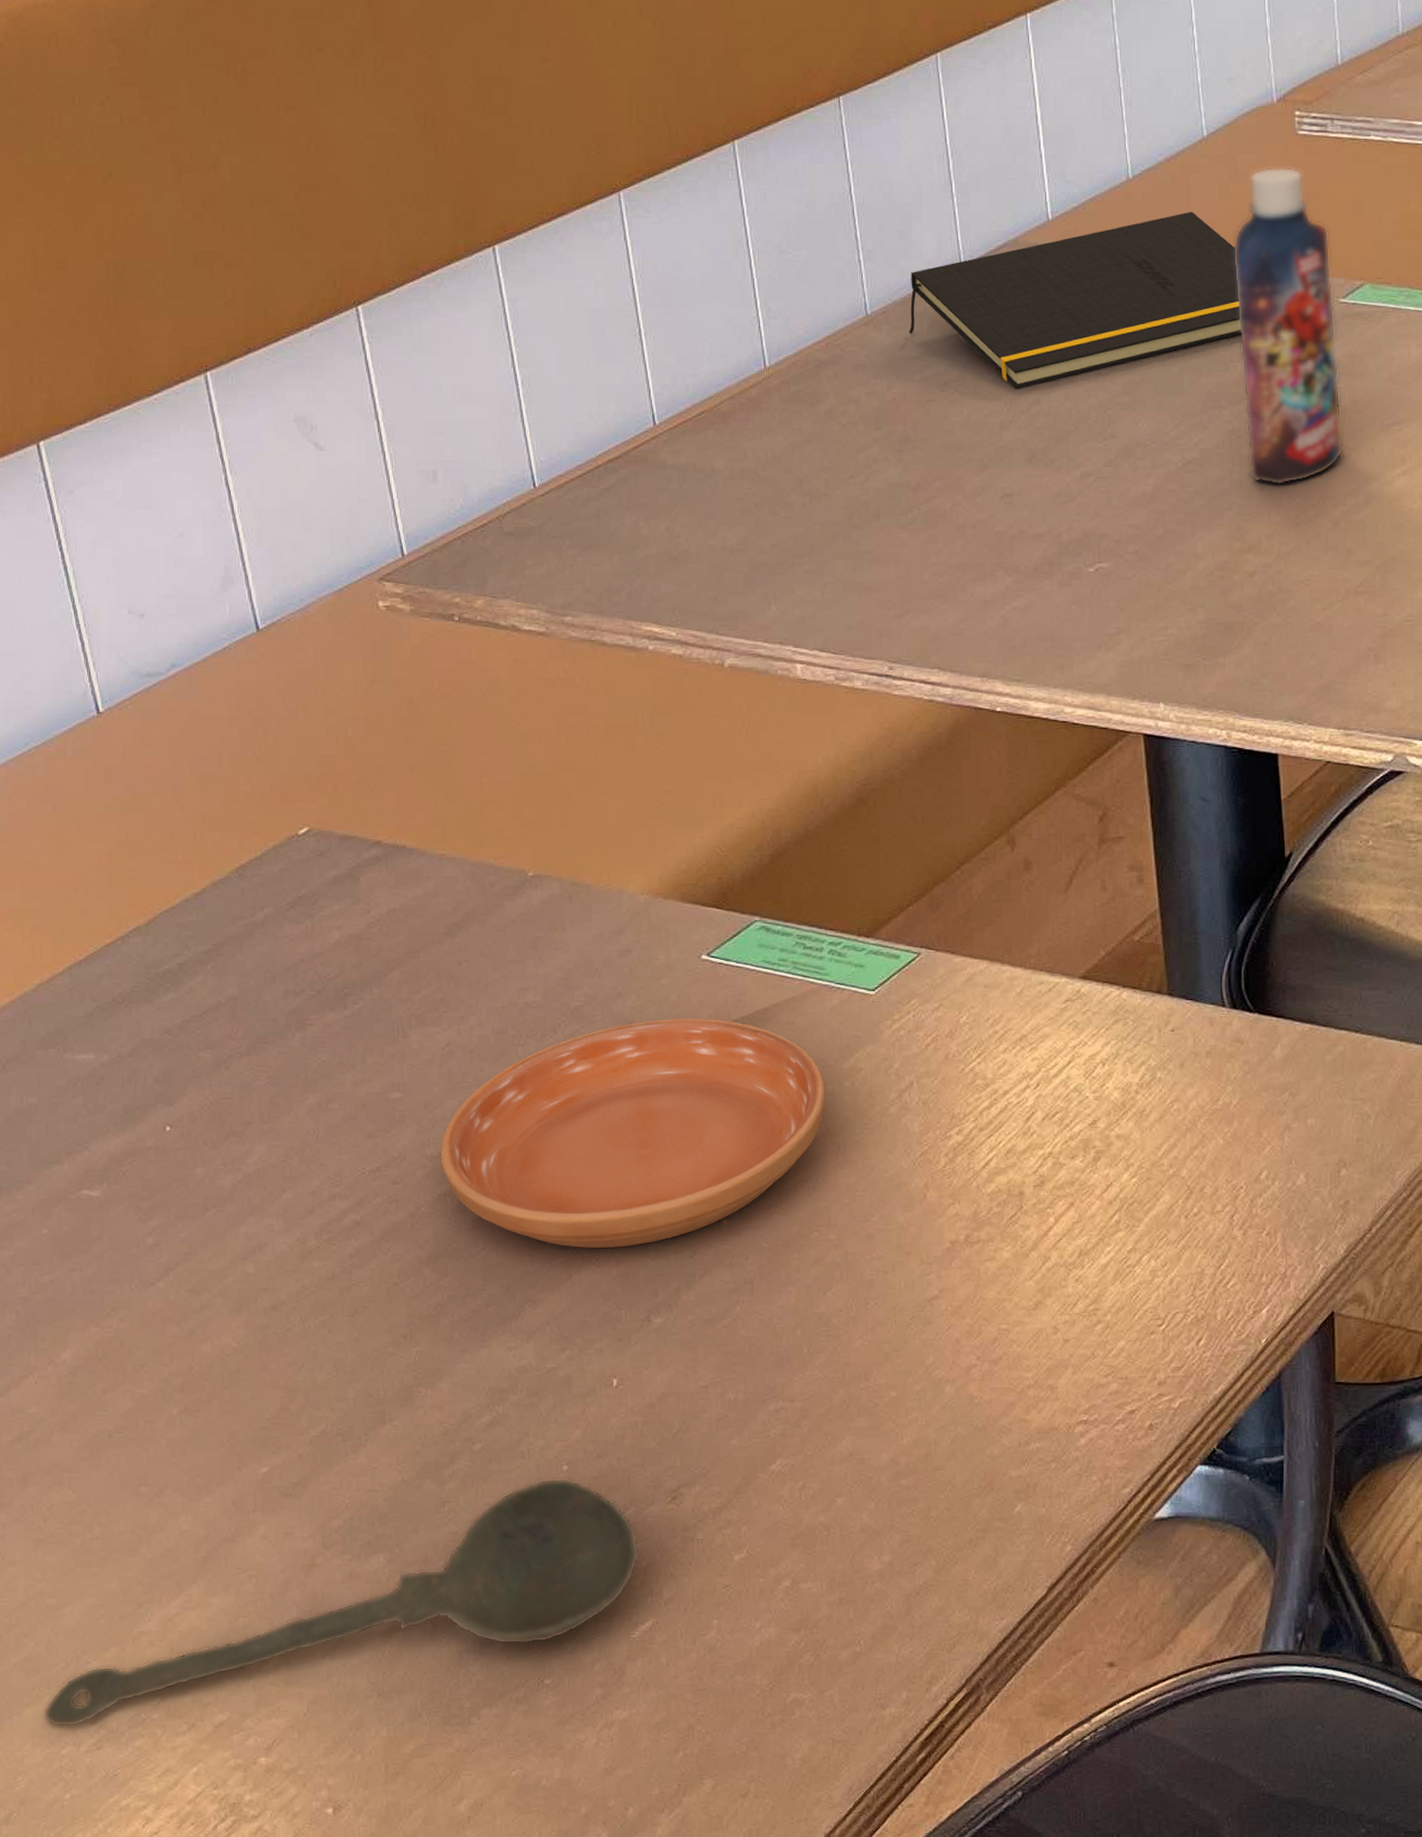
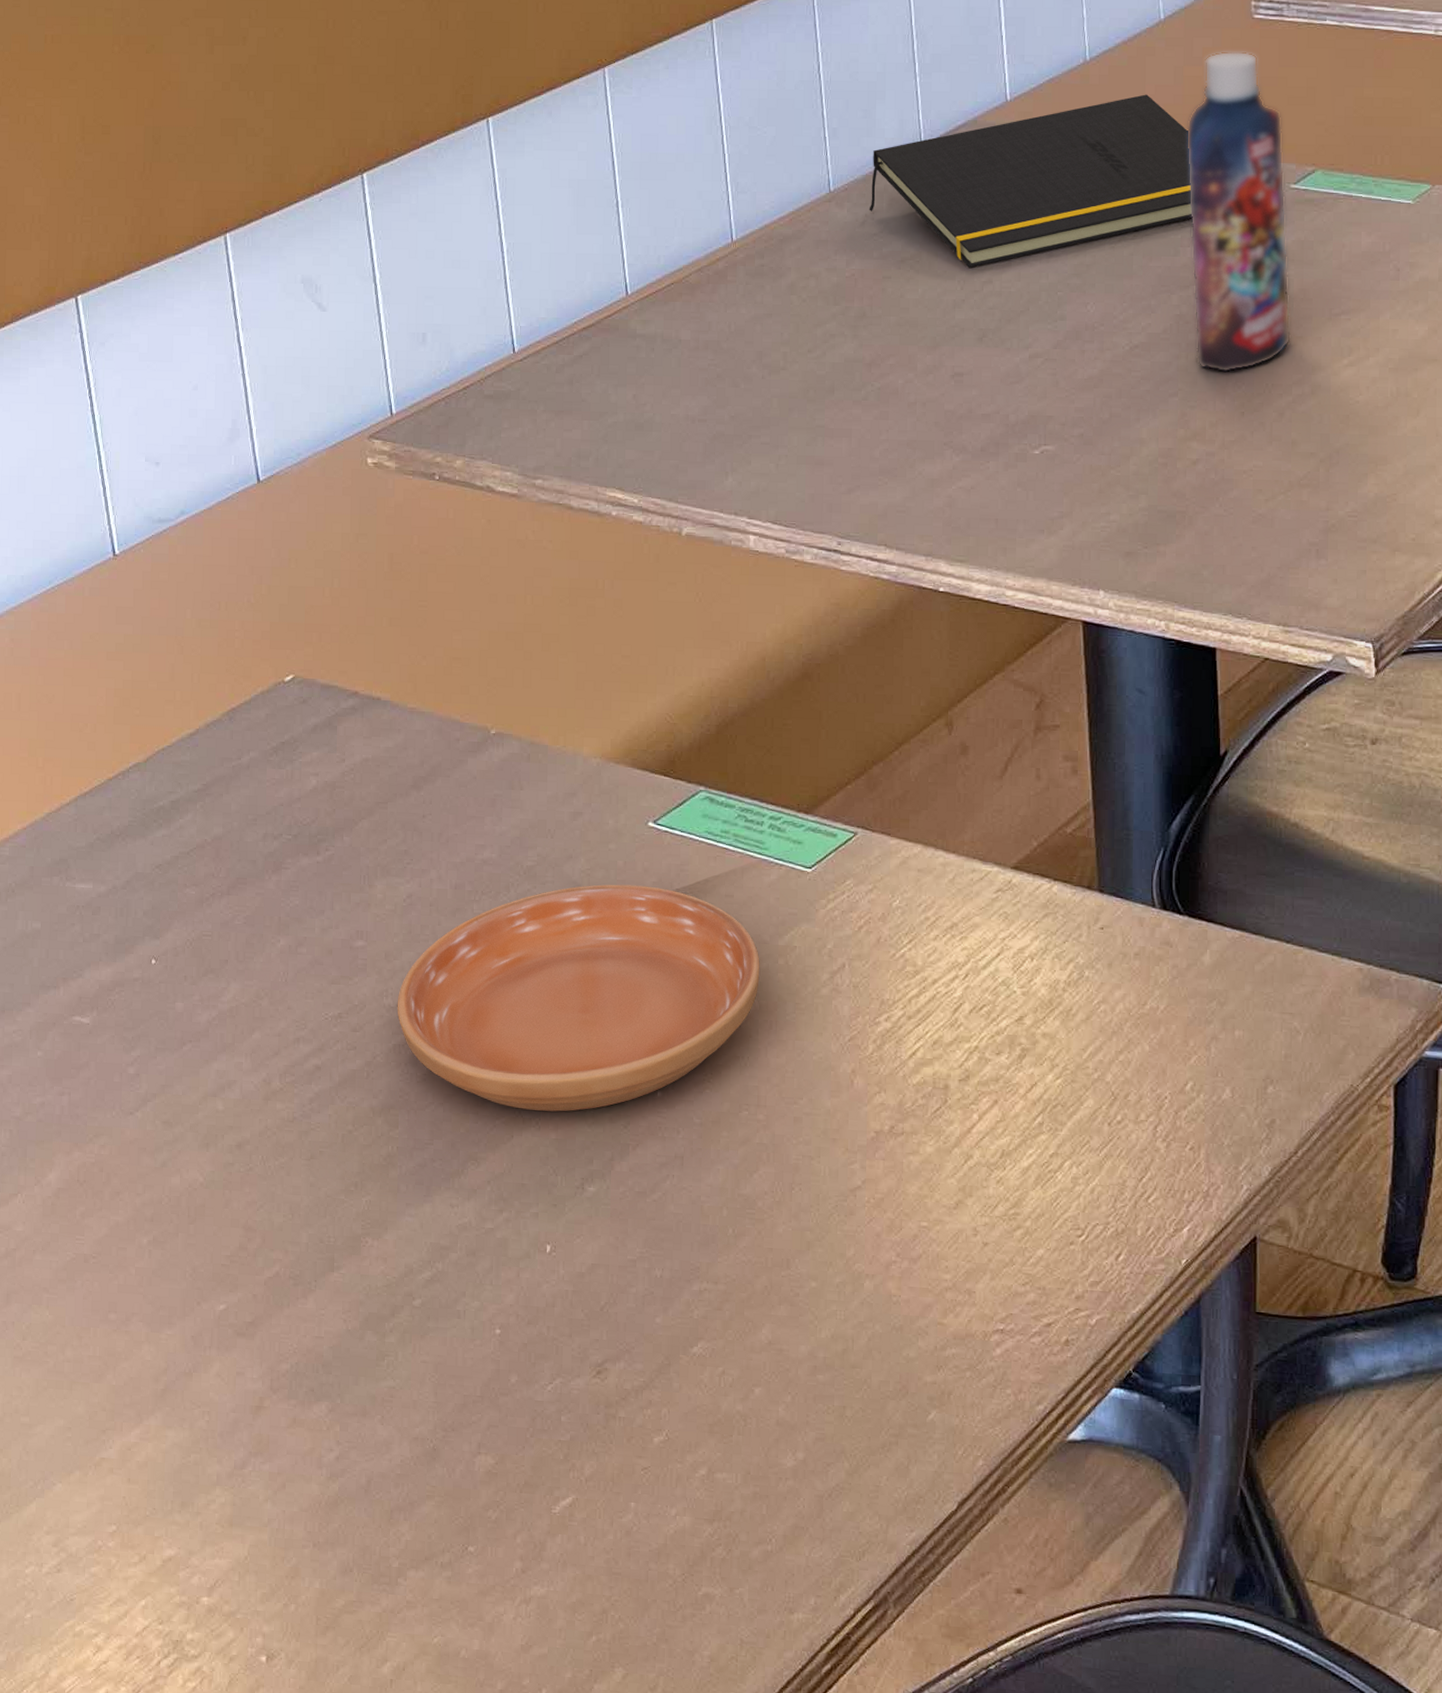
spoon: present [42,1478,640,1728] -> none [10,1340,565,1548]

